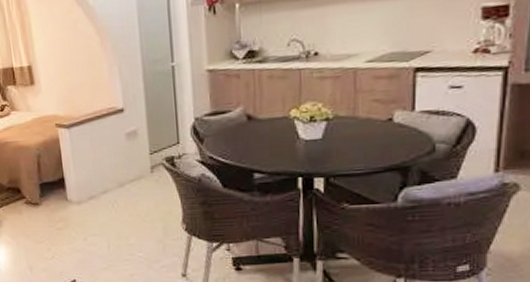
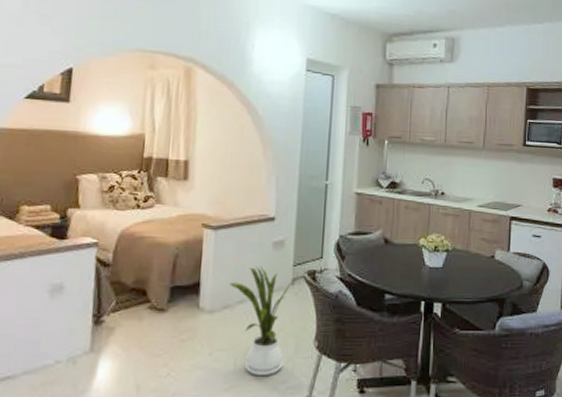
house plant: none [91,157,155,257] -> present [229,266,296,377]

